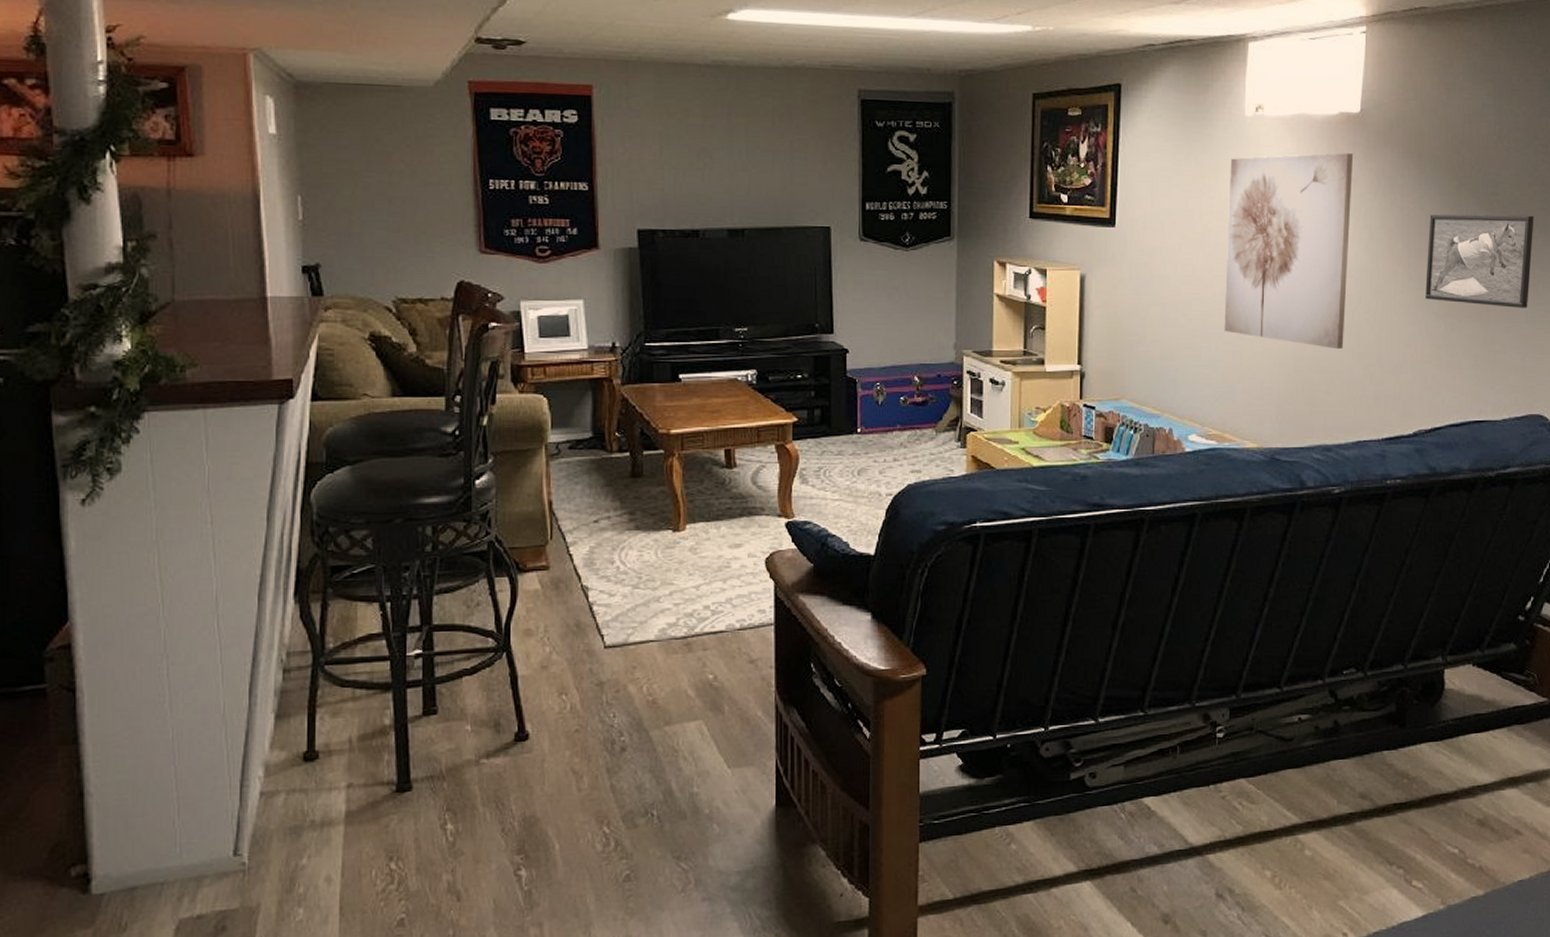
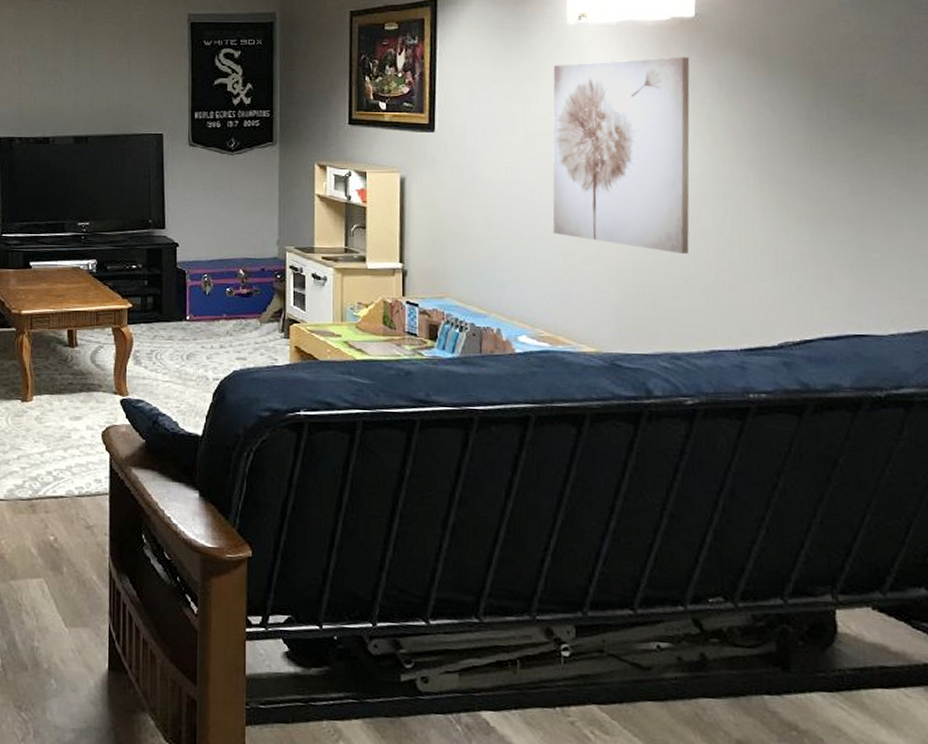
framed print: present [1425,214,1534,308] -> none [782,116,913,215]

